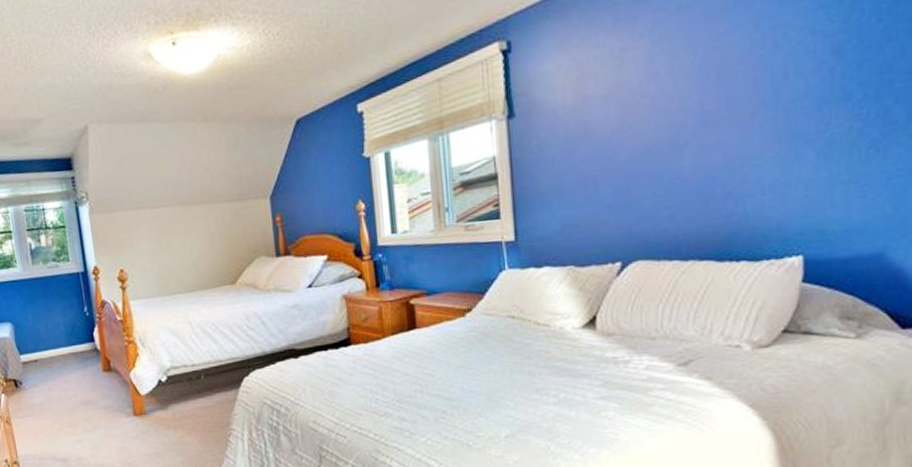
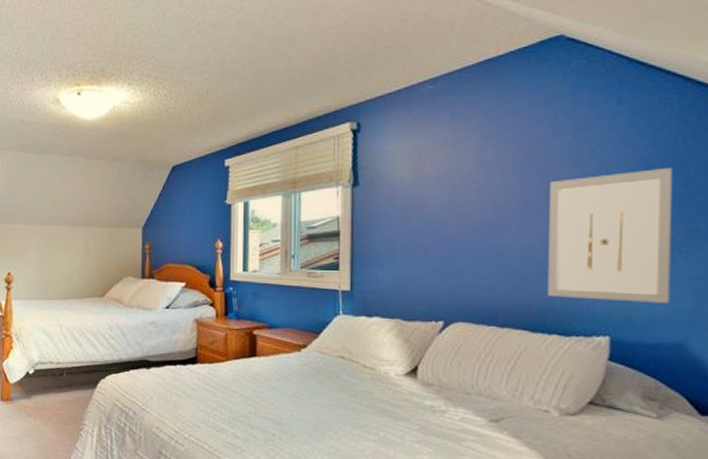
wall art: none [731,53,868,220] -> present [548,167,673,303]

